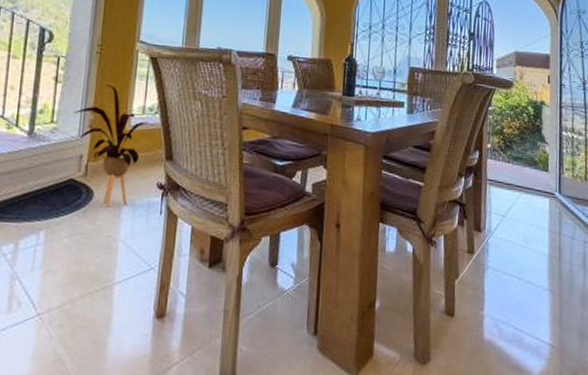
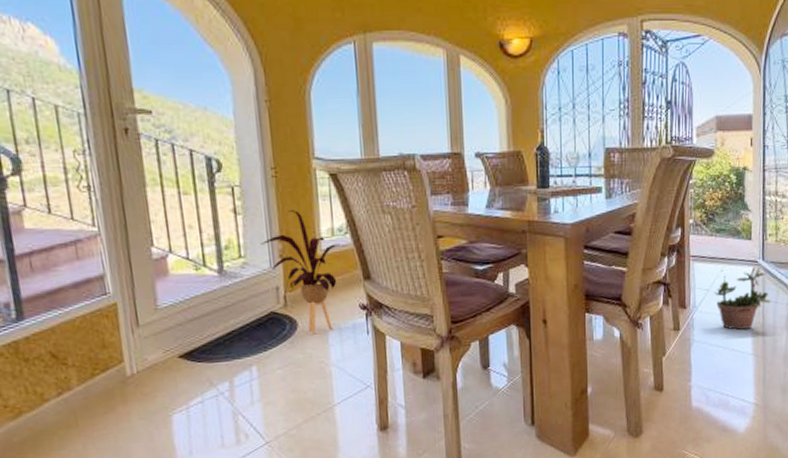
potted plant: none [510,198,568,262] -> present [714,267,772,330]

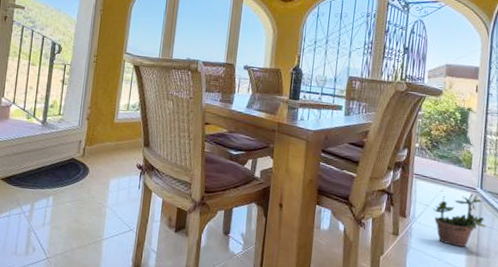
house plant: present [259,210,348,333] -> none [75,87,137,180]

